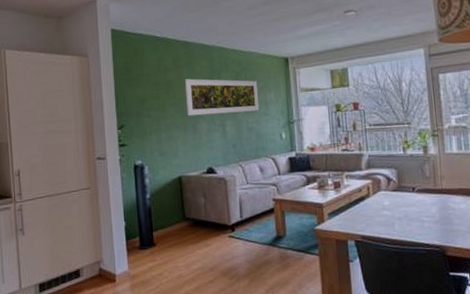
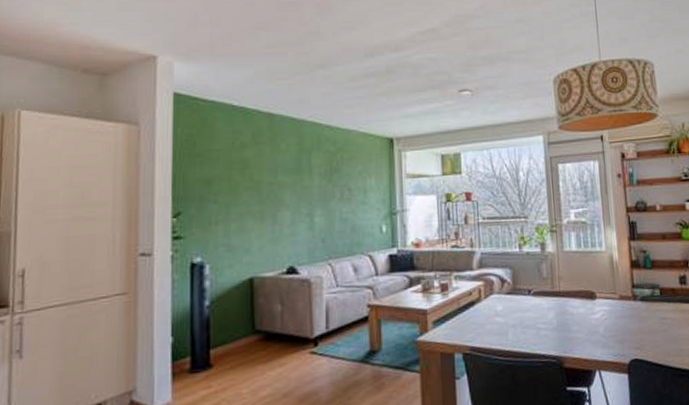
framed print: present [185,78,260,116] -> none [266,158,357,203]

